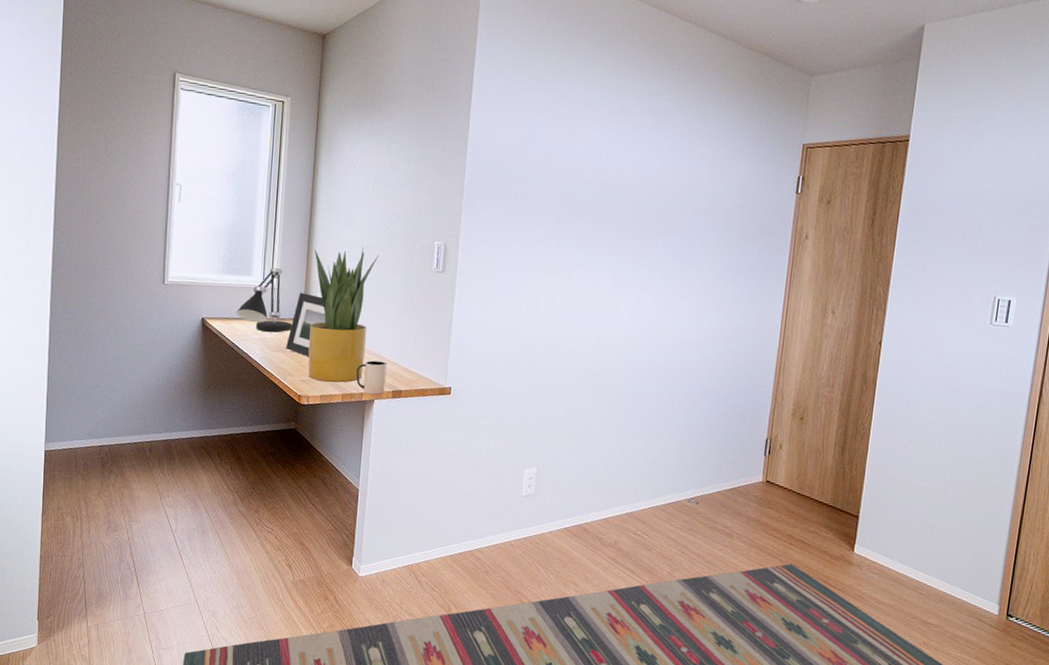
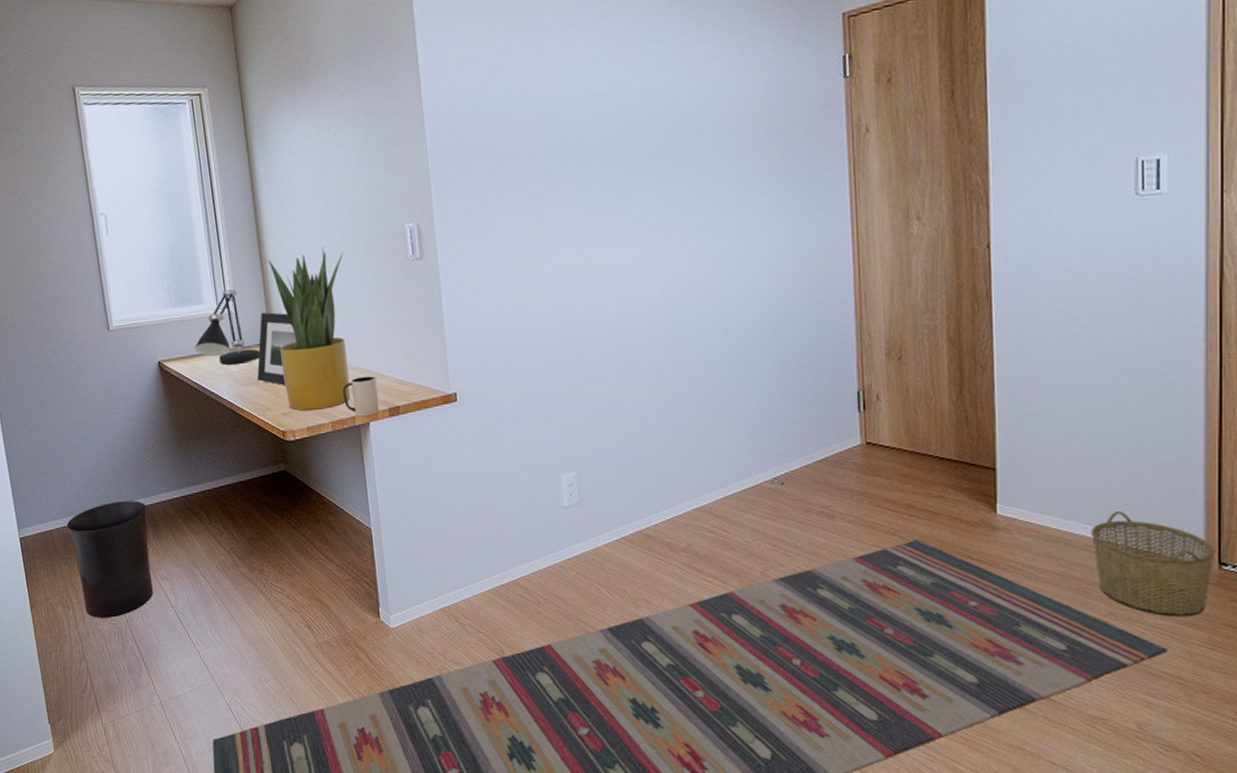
waste bin: none [90,432,167,533] -> present [66,501,153,618]
basket: none [919,563,1006,654] -> present [1091,510,1215,617]

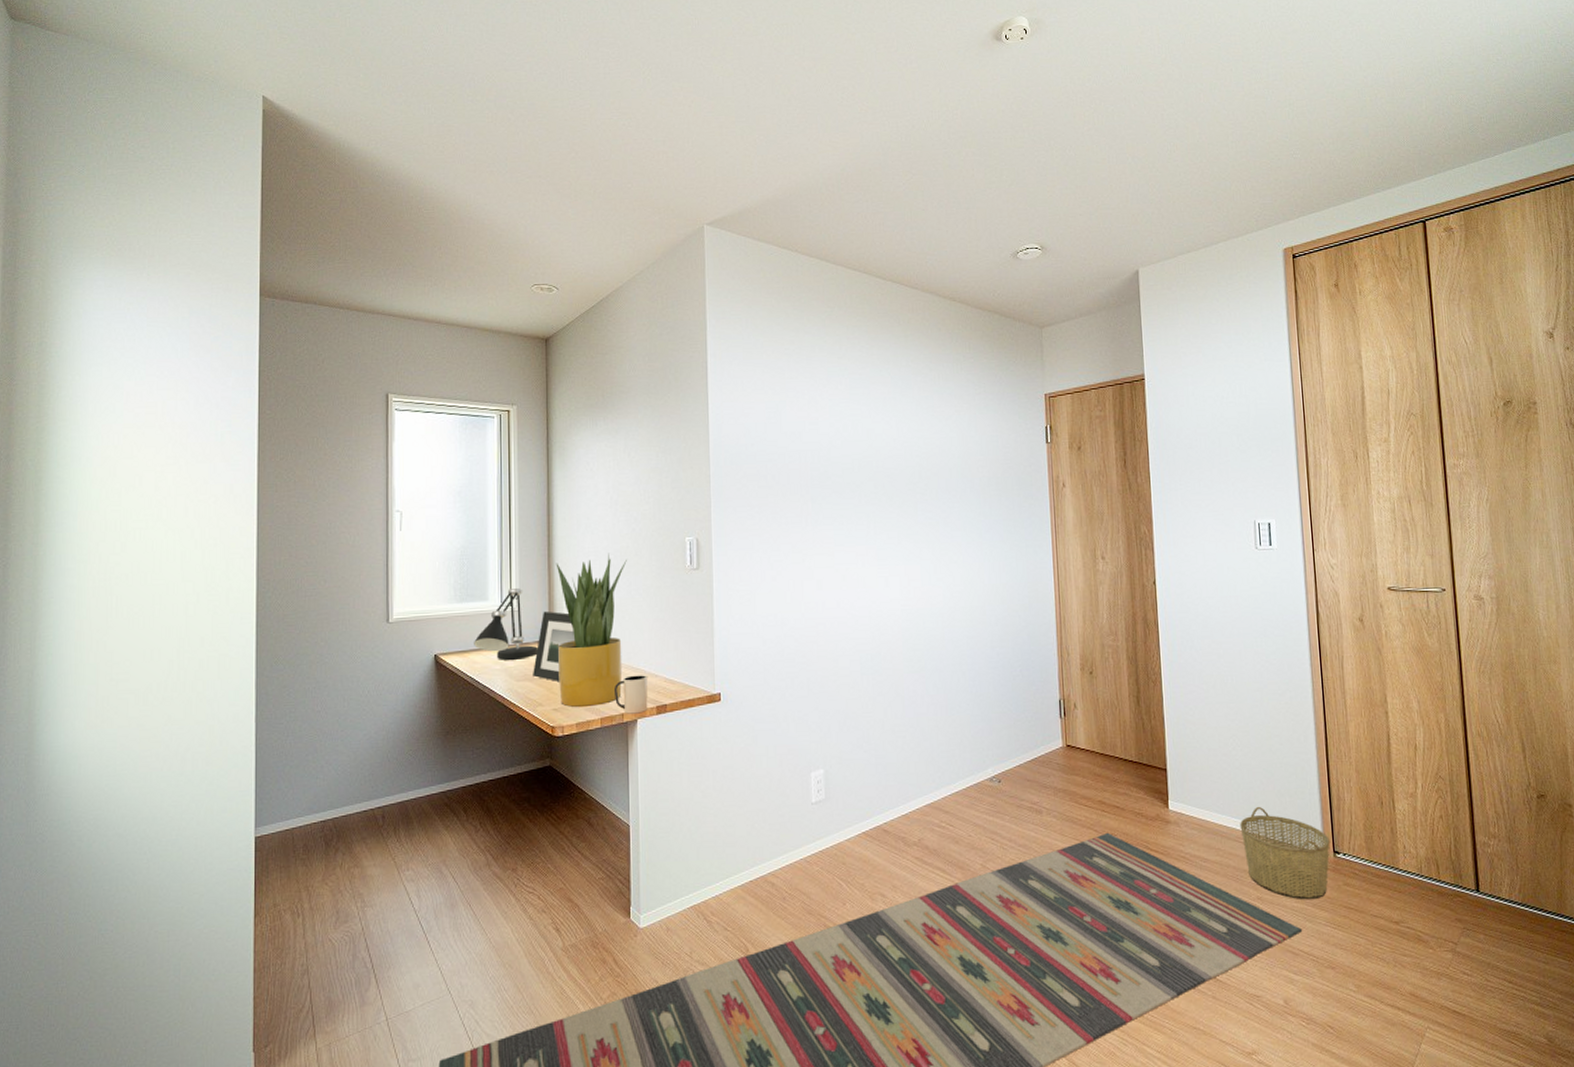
waste bin: present [66,501,153,618] -> none [311,796,402,926]

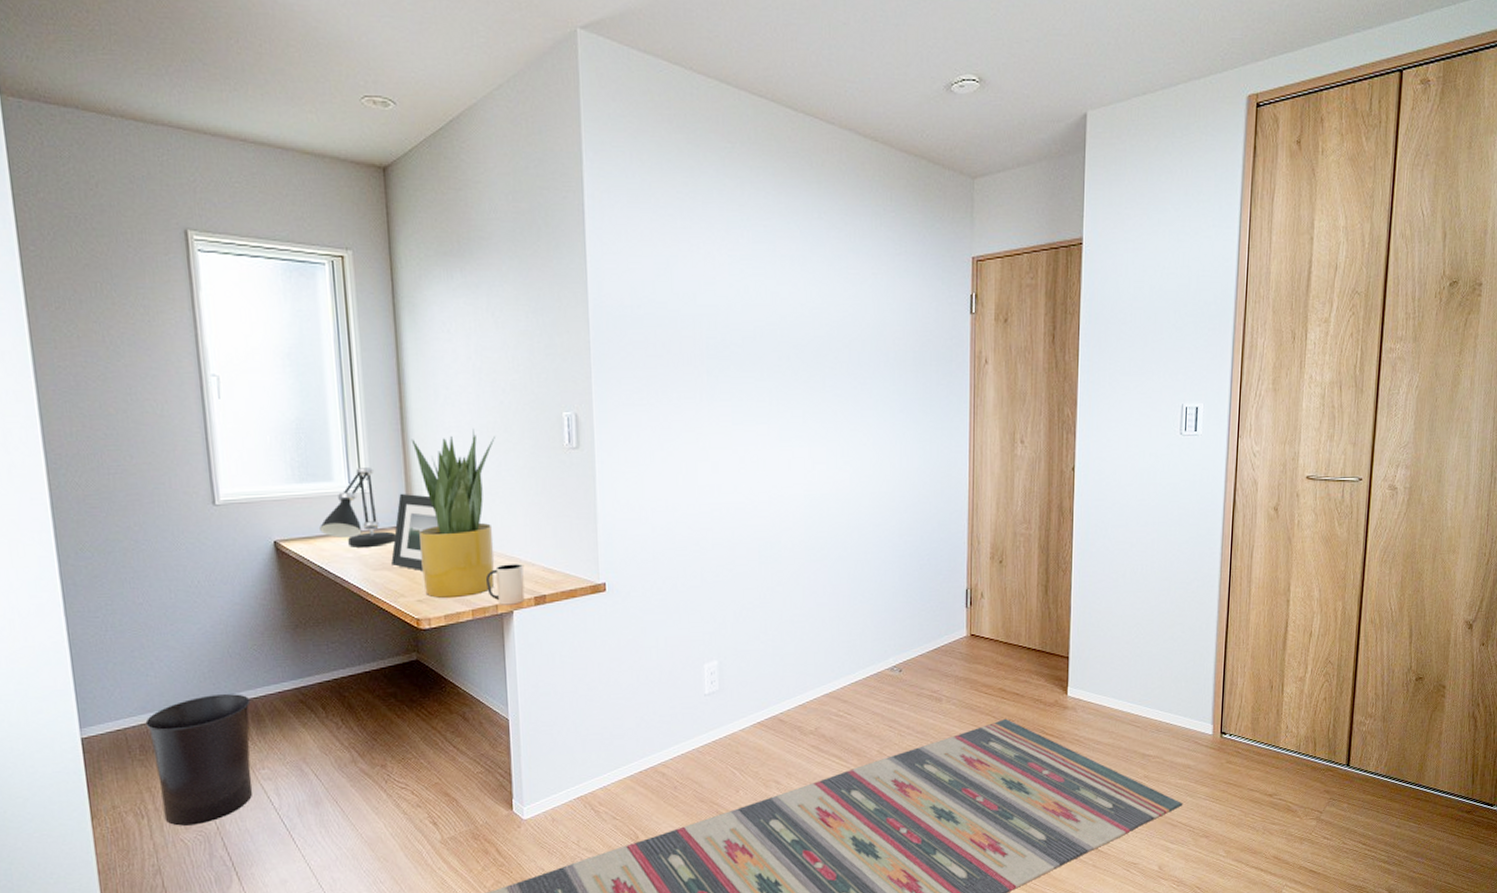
waste bin: none [311,796,402,926] -> present [145,694,253,826]
basket: present [1240,806,1330,900] -> none [1135,691,1219,777]

